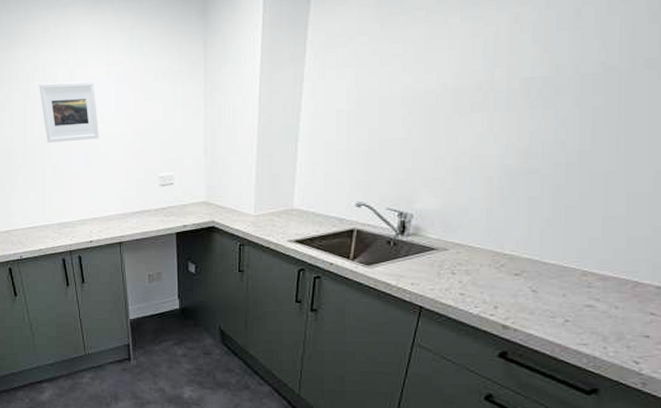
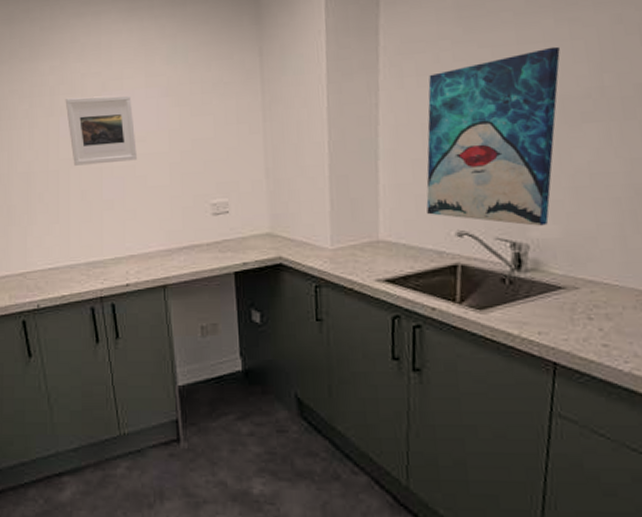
wall art: none [334,43,461,199] -> present [426,46,560,226]

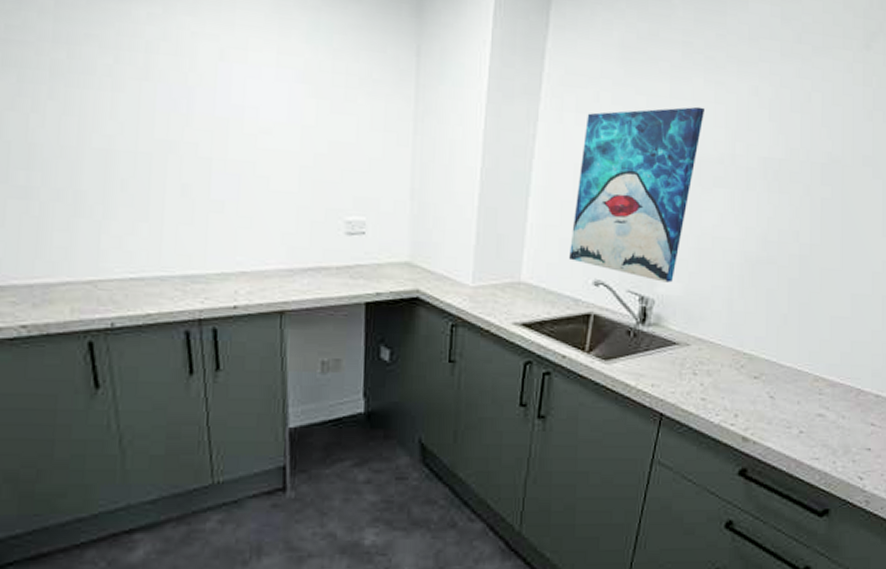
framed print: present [65,95,137,166] -> none [166,59,260,156]

